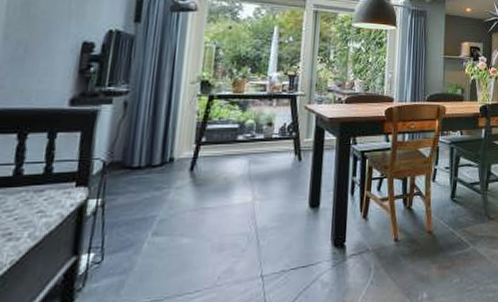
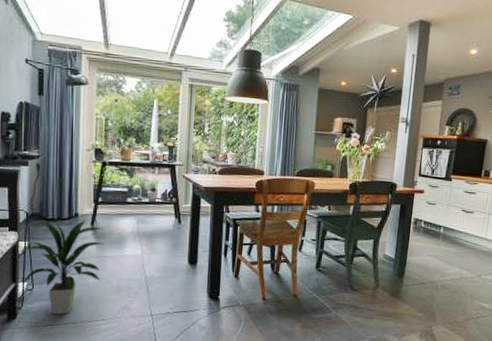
indoor plant: none [84,166,206,293] -> present [20,219,104,315]

